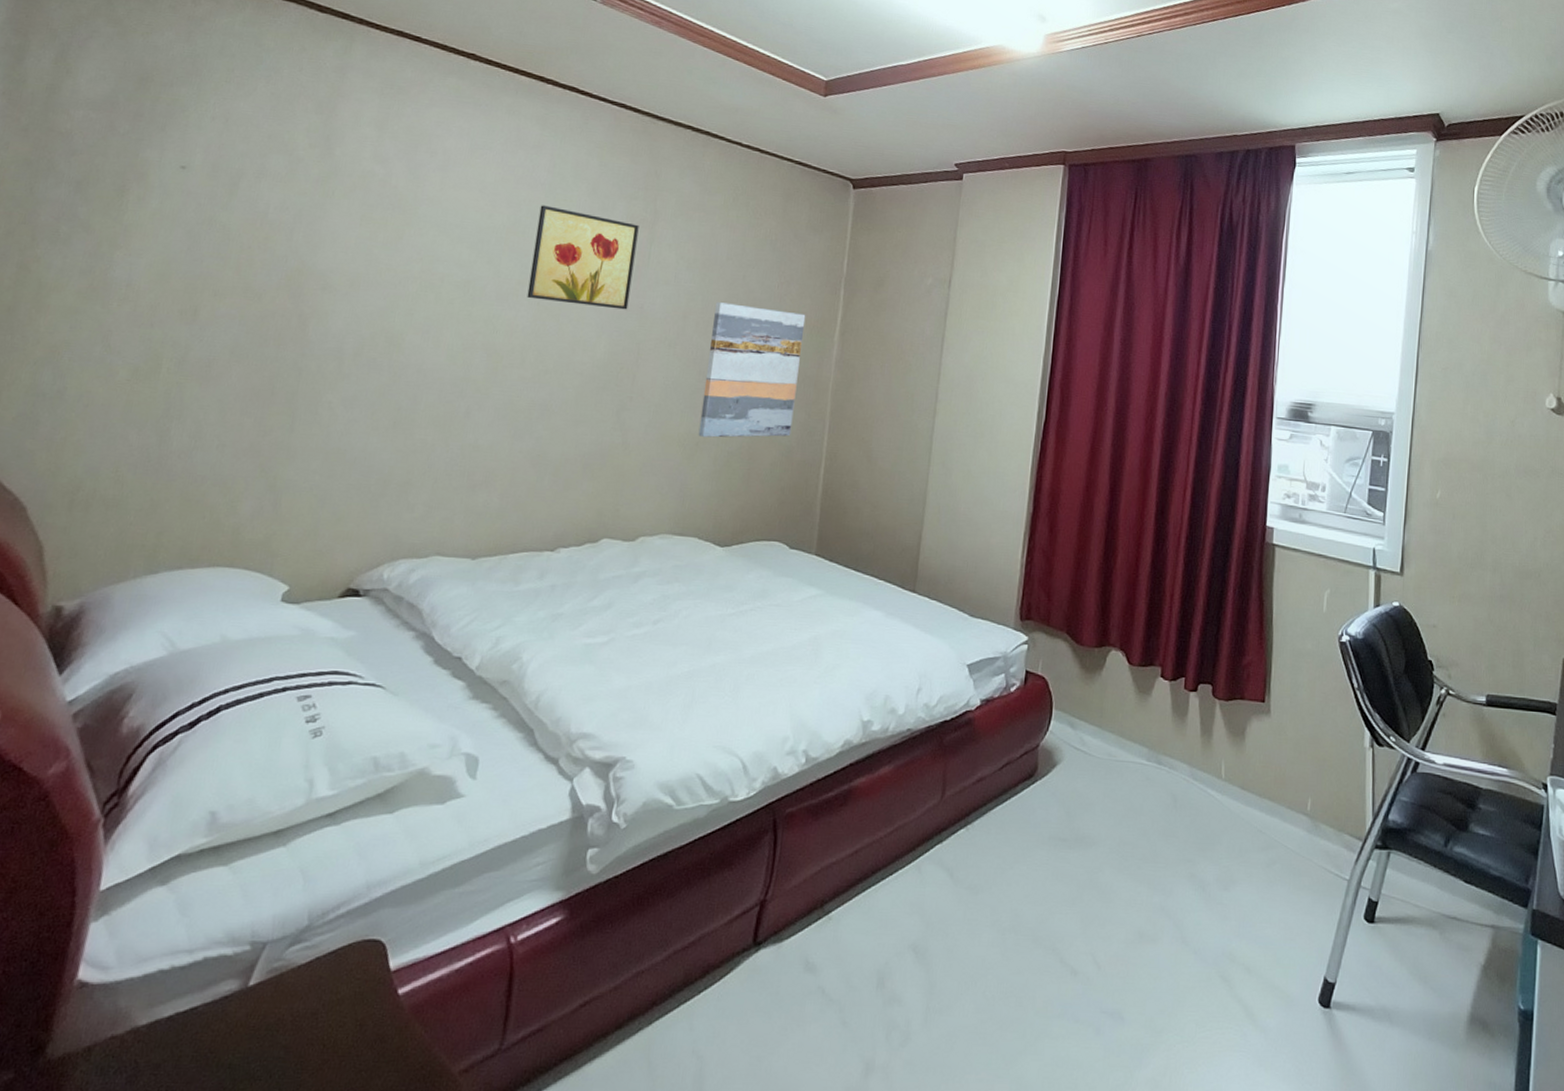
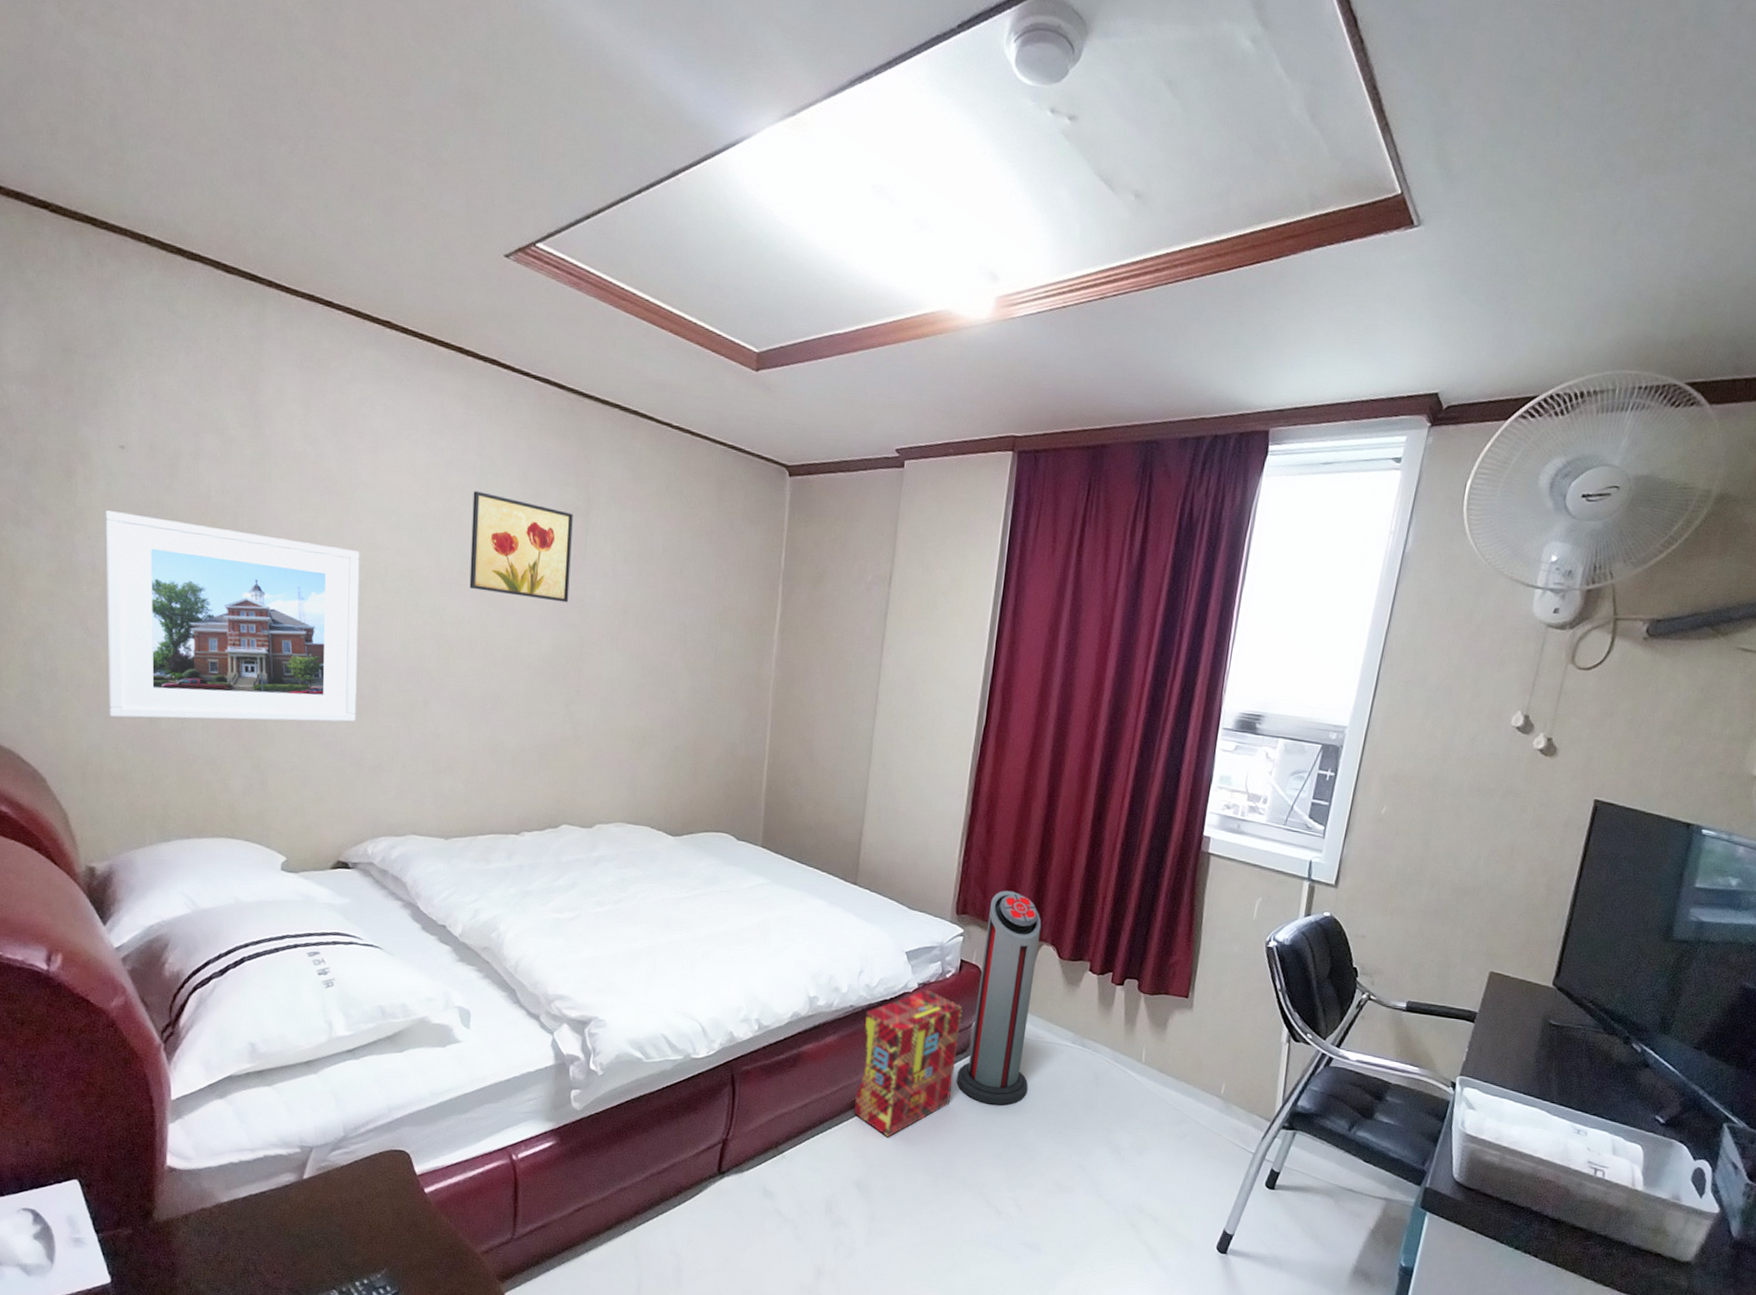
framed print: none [113,228,417,438] -> present [104,510,360,722]
wall art: present [698,302,806,438] -> none [645,596,745,734]
product box: none [910,706,1029,887] -> present [853,989,963,1138]
air purifier: none [1024,592,1109,839] -> present [957,890,1042,1105]

